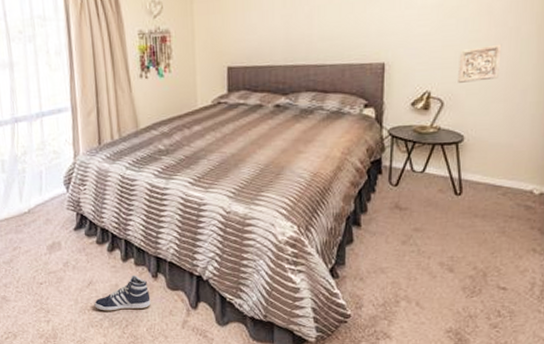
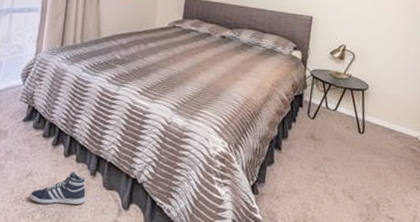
wall ornament: present [458,44,502,83] -> none [367,16,401,43]

